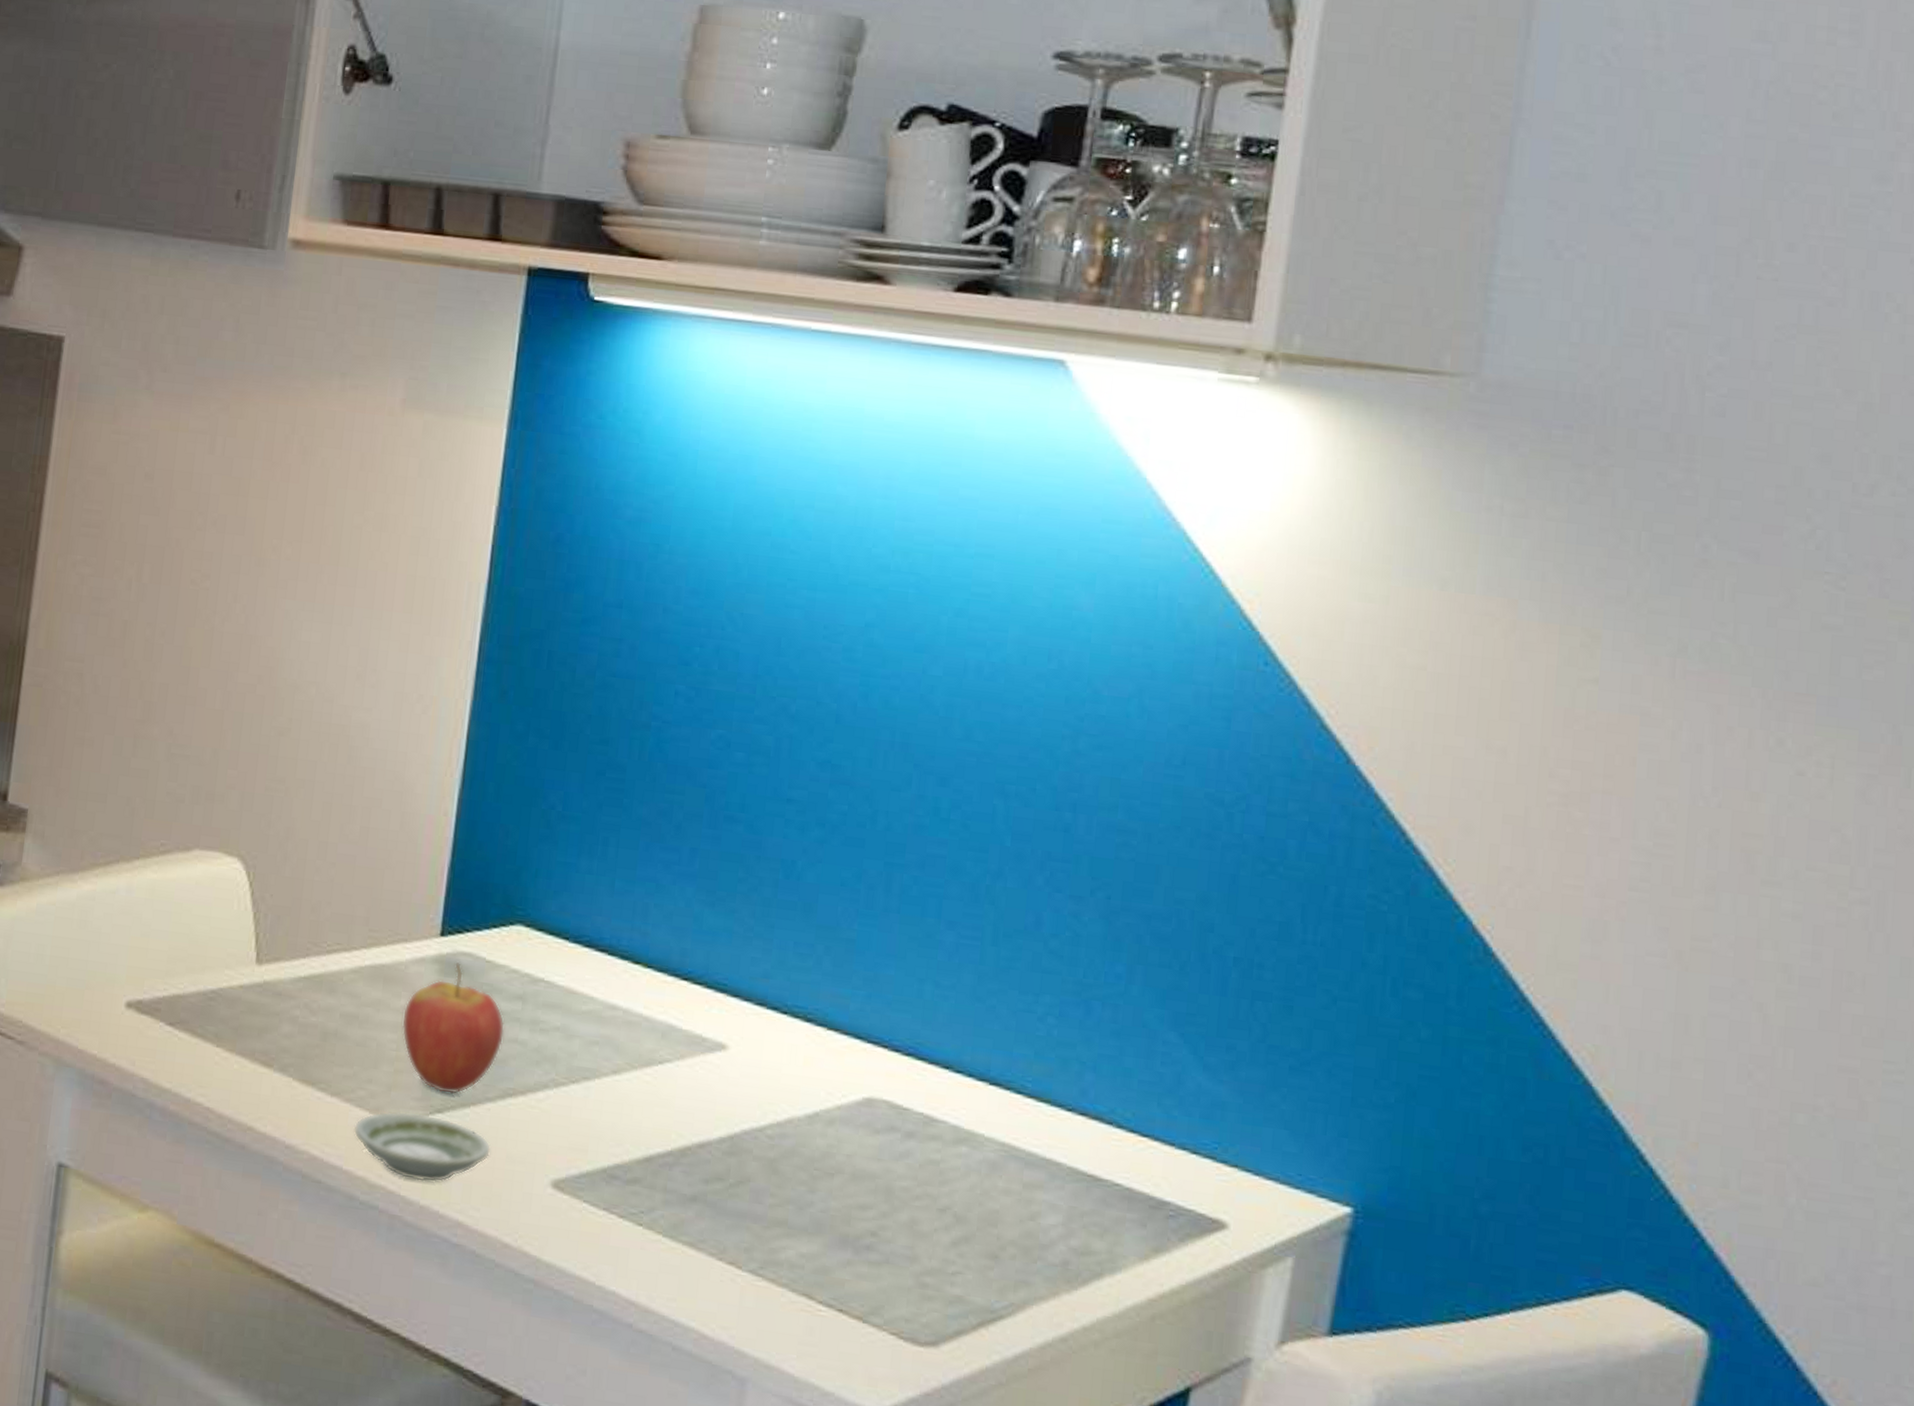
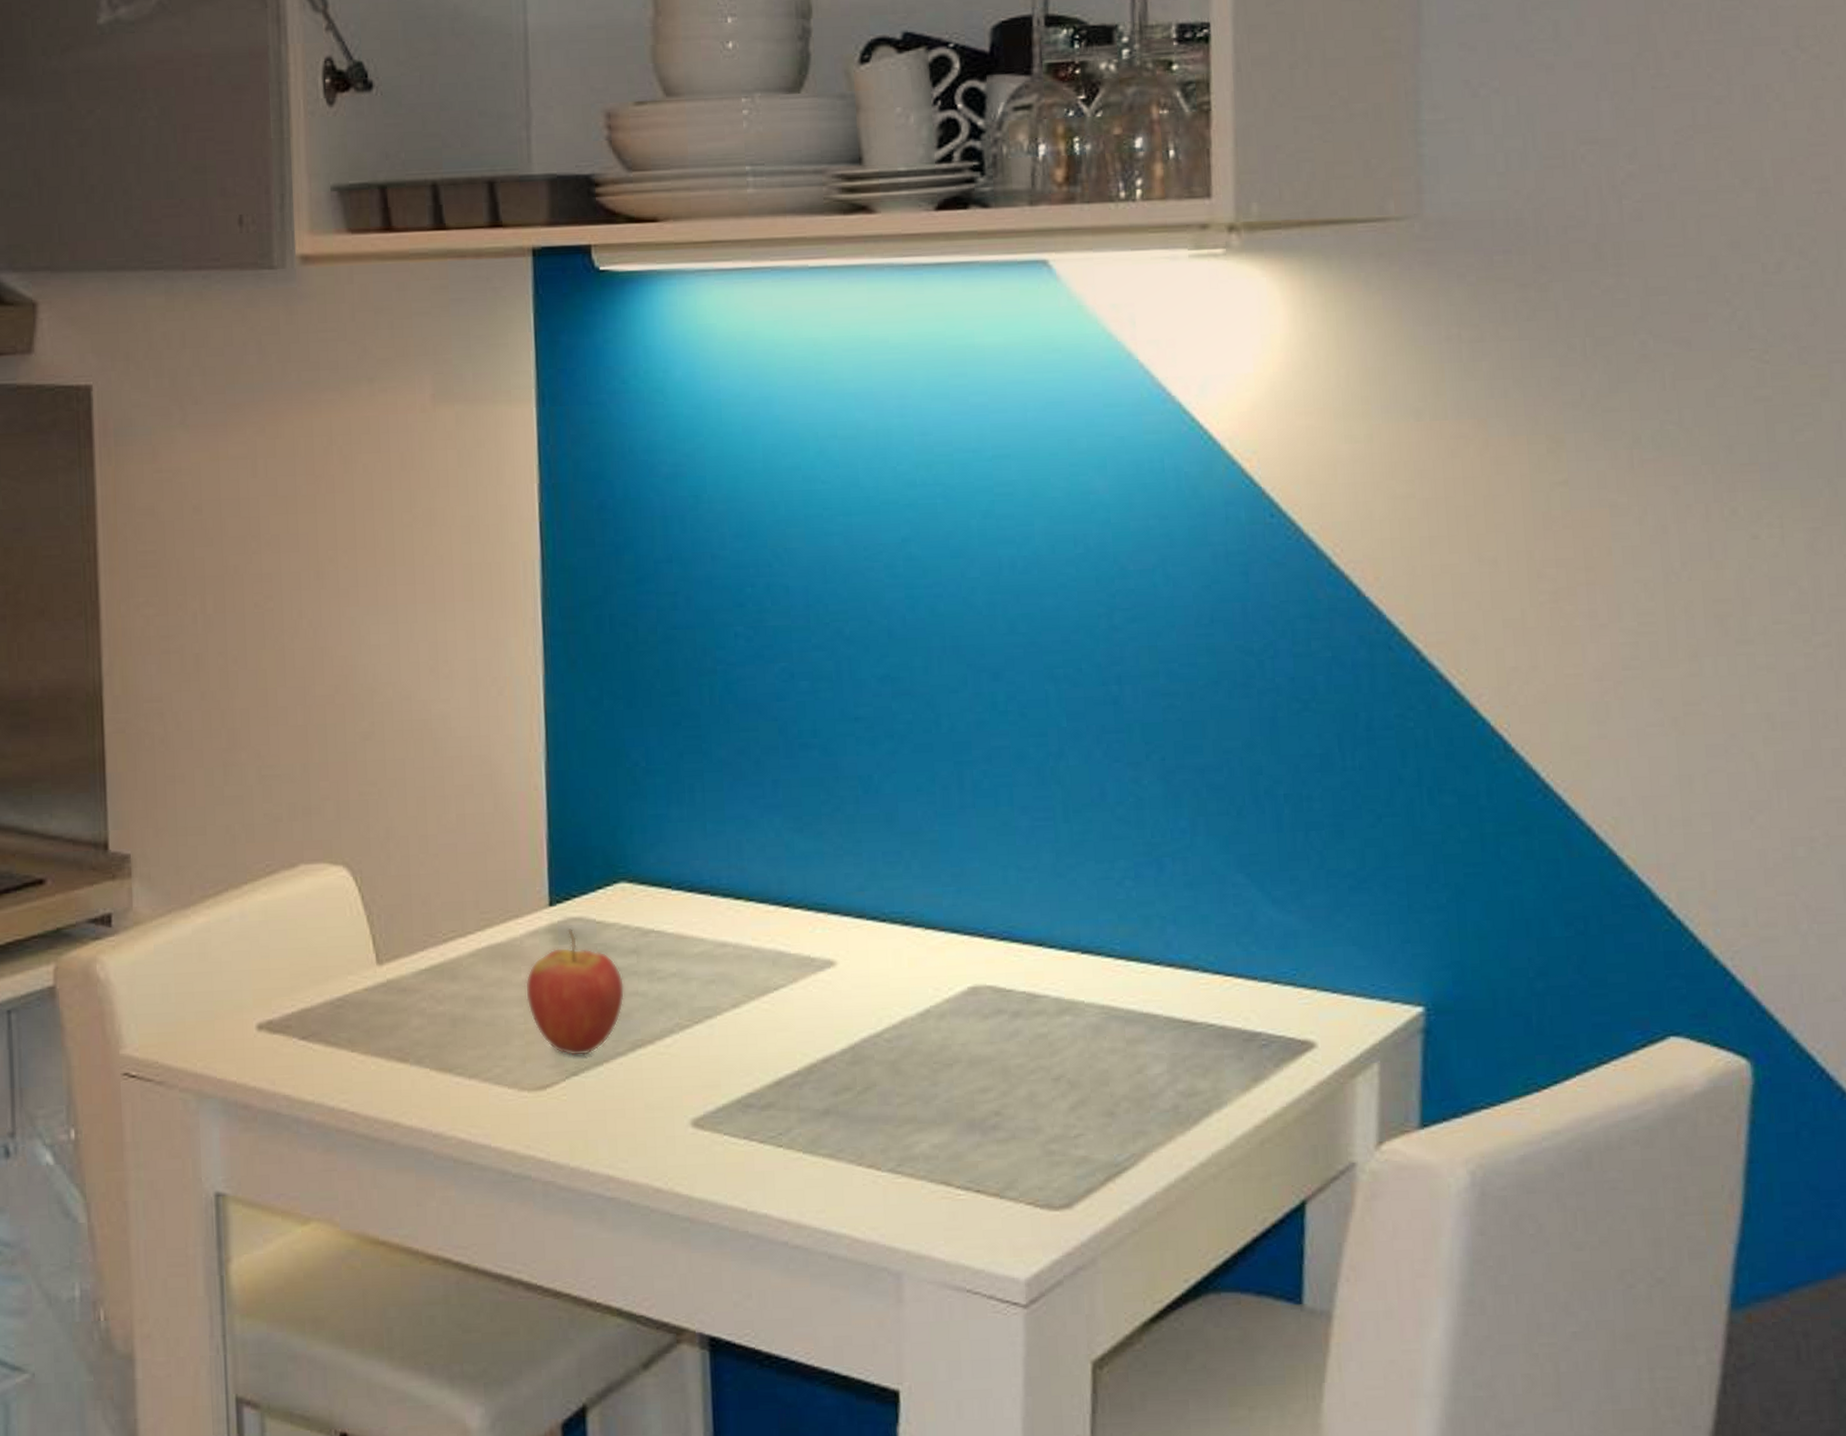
saucer: present [353,1111,492,1183] -> none [495,1079,630,1145]

